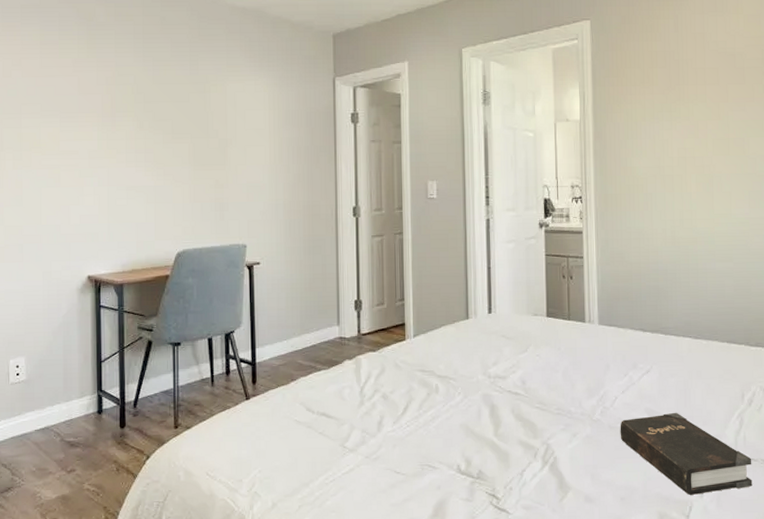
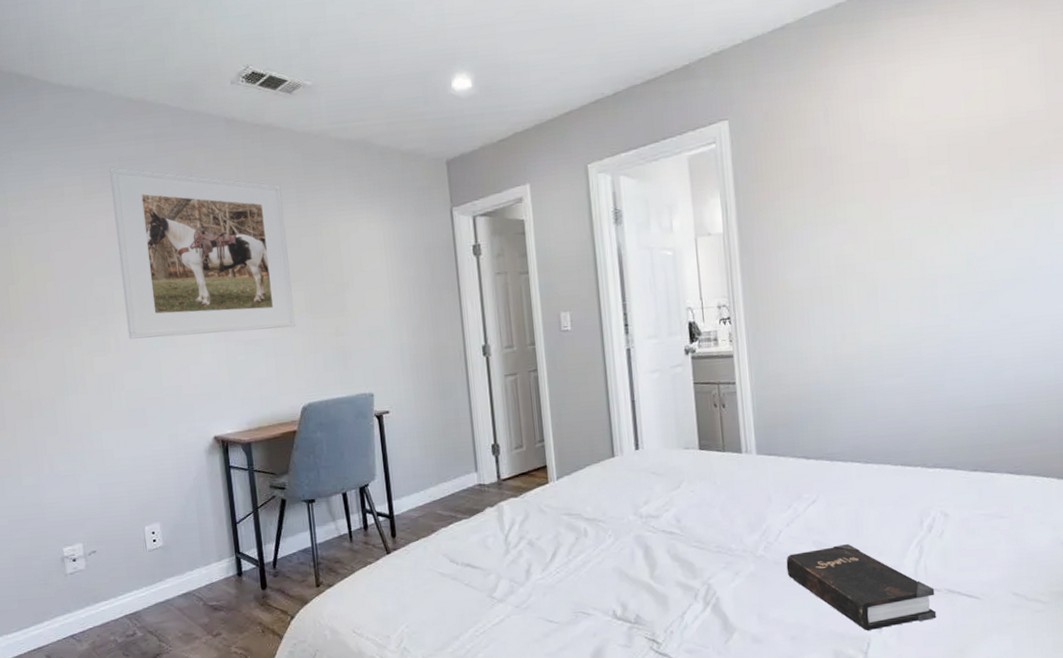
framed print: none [11,13,177,177] -> present [109,167,295,339]

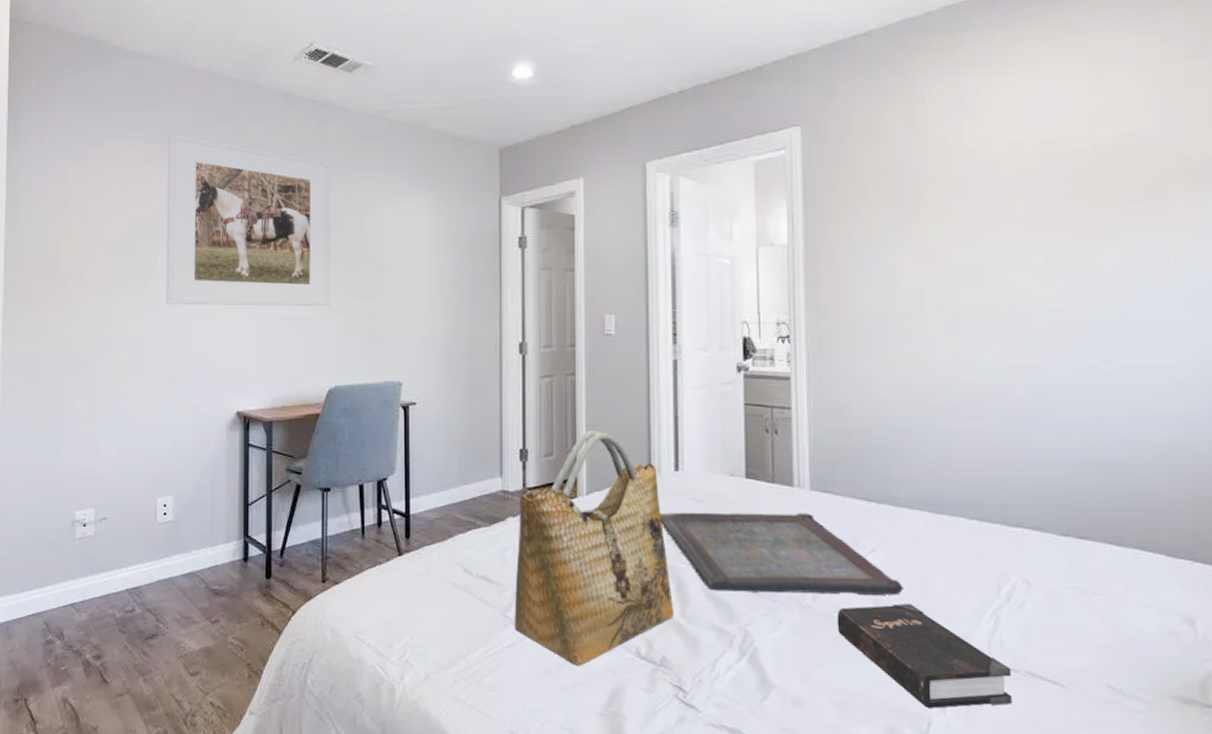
grocery bag: none [495,420,644,633] -> present [514,431,674,666]
serving tray: none [624,475,842,553] -> present [659,512,903,596]

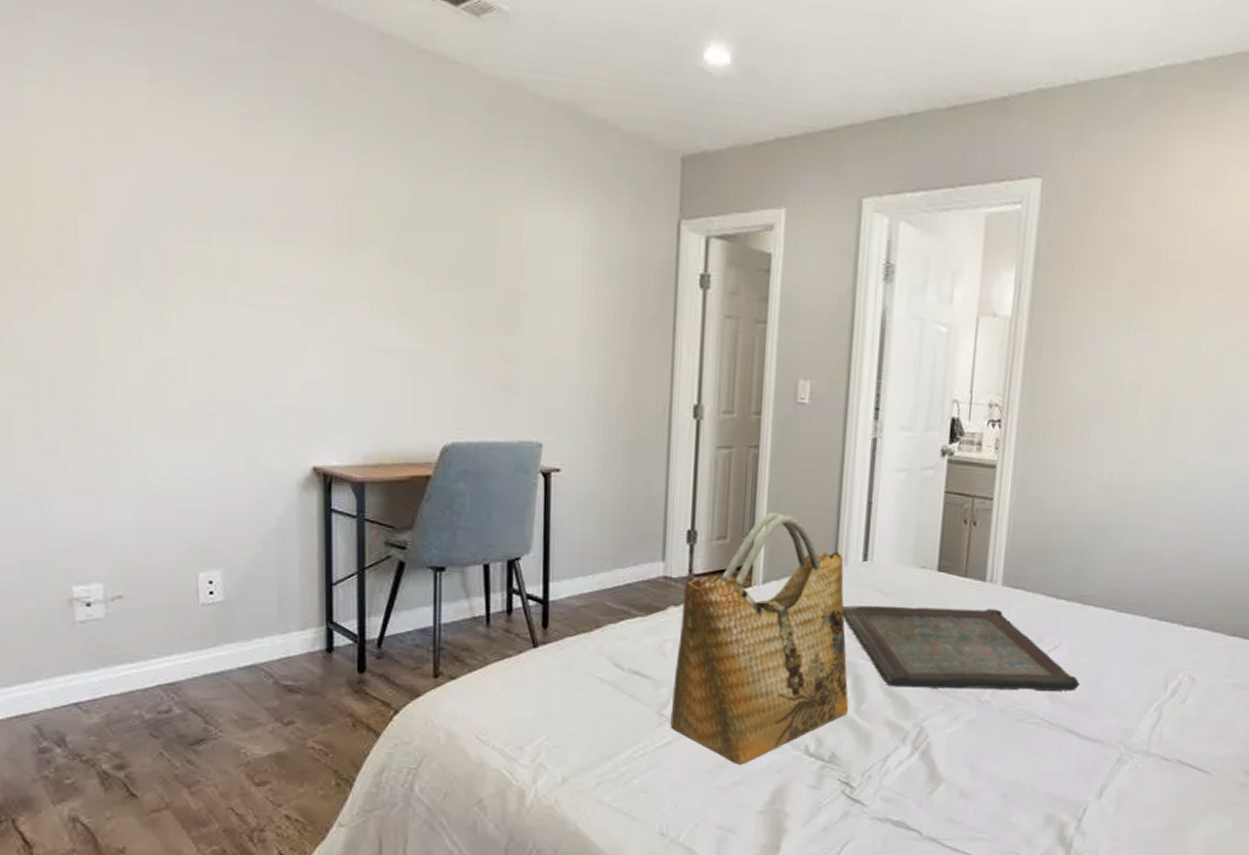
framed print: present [166,133,331,307] -> none [193,65,448,340]
hardback book: present [837,603,1013,708] -> none [1011,698,1165,796]

